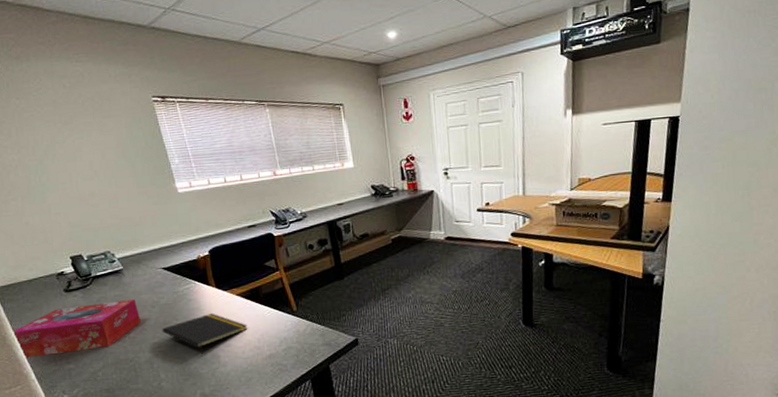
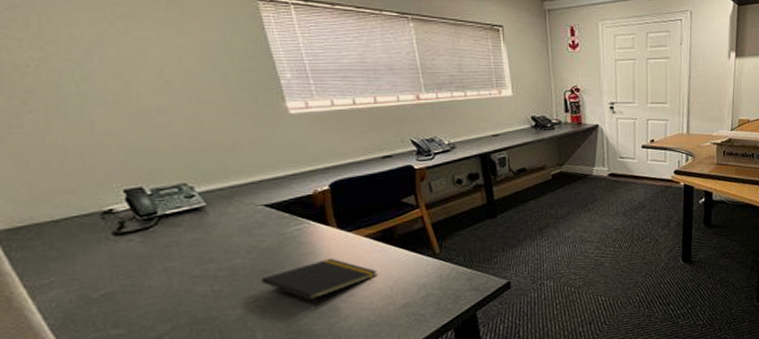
tissue box: present [12,300,142,358] -> none [23,244,232,324]

